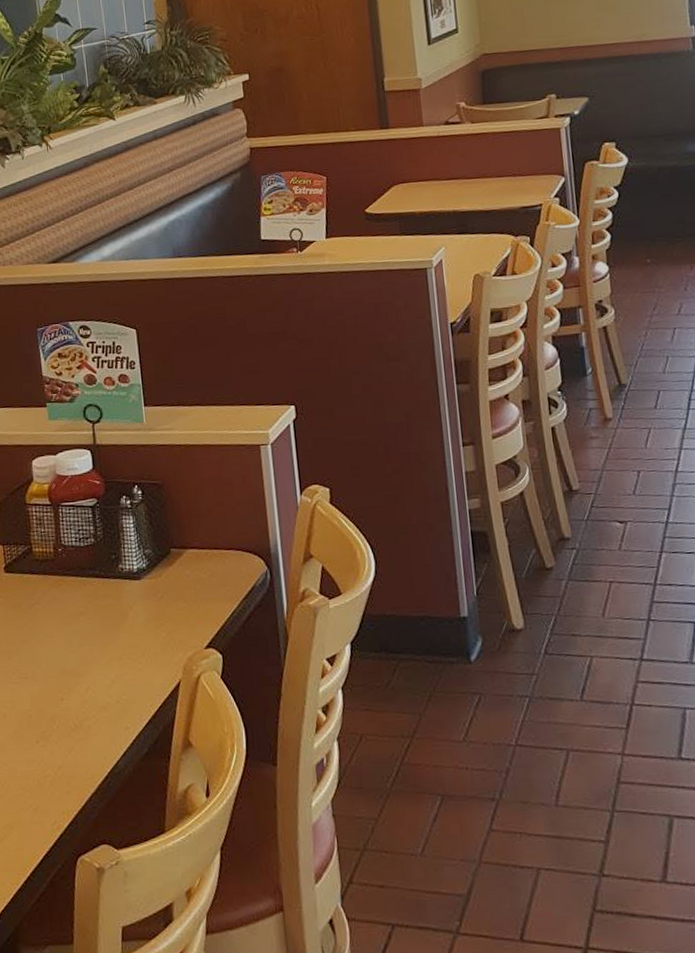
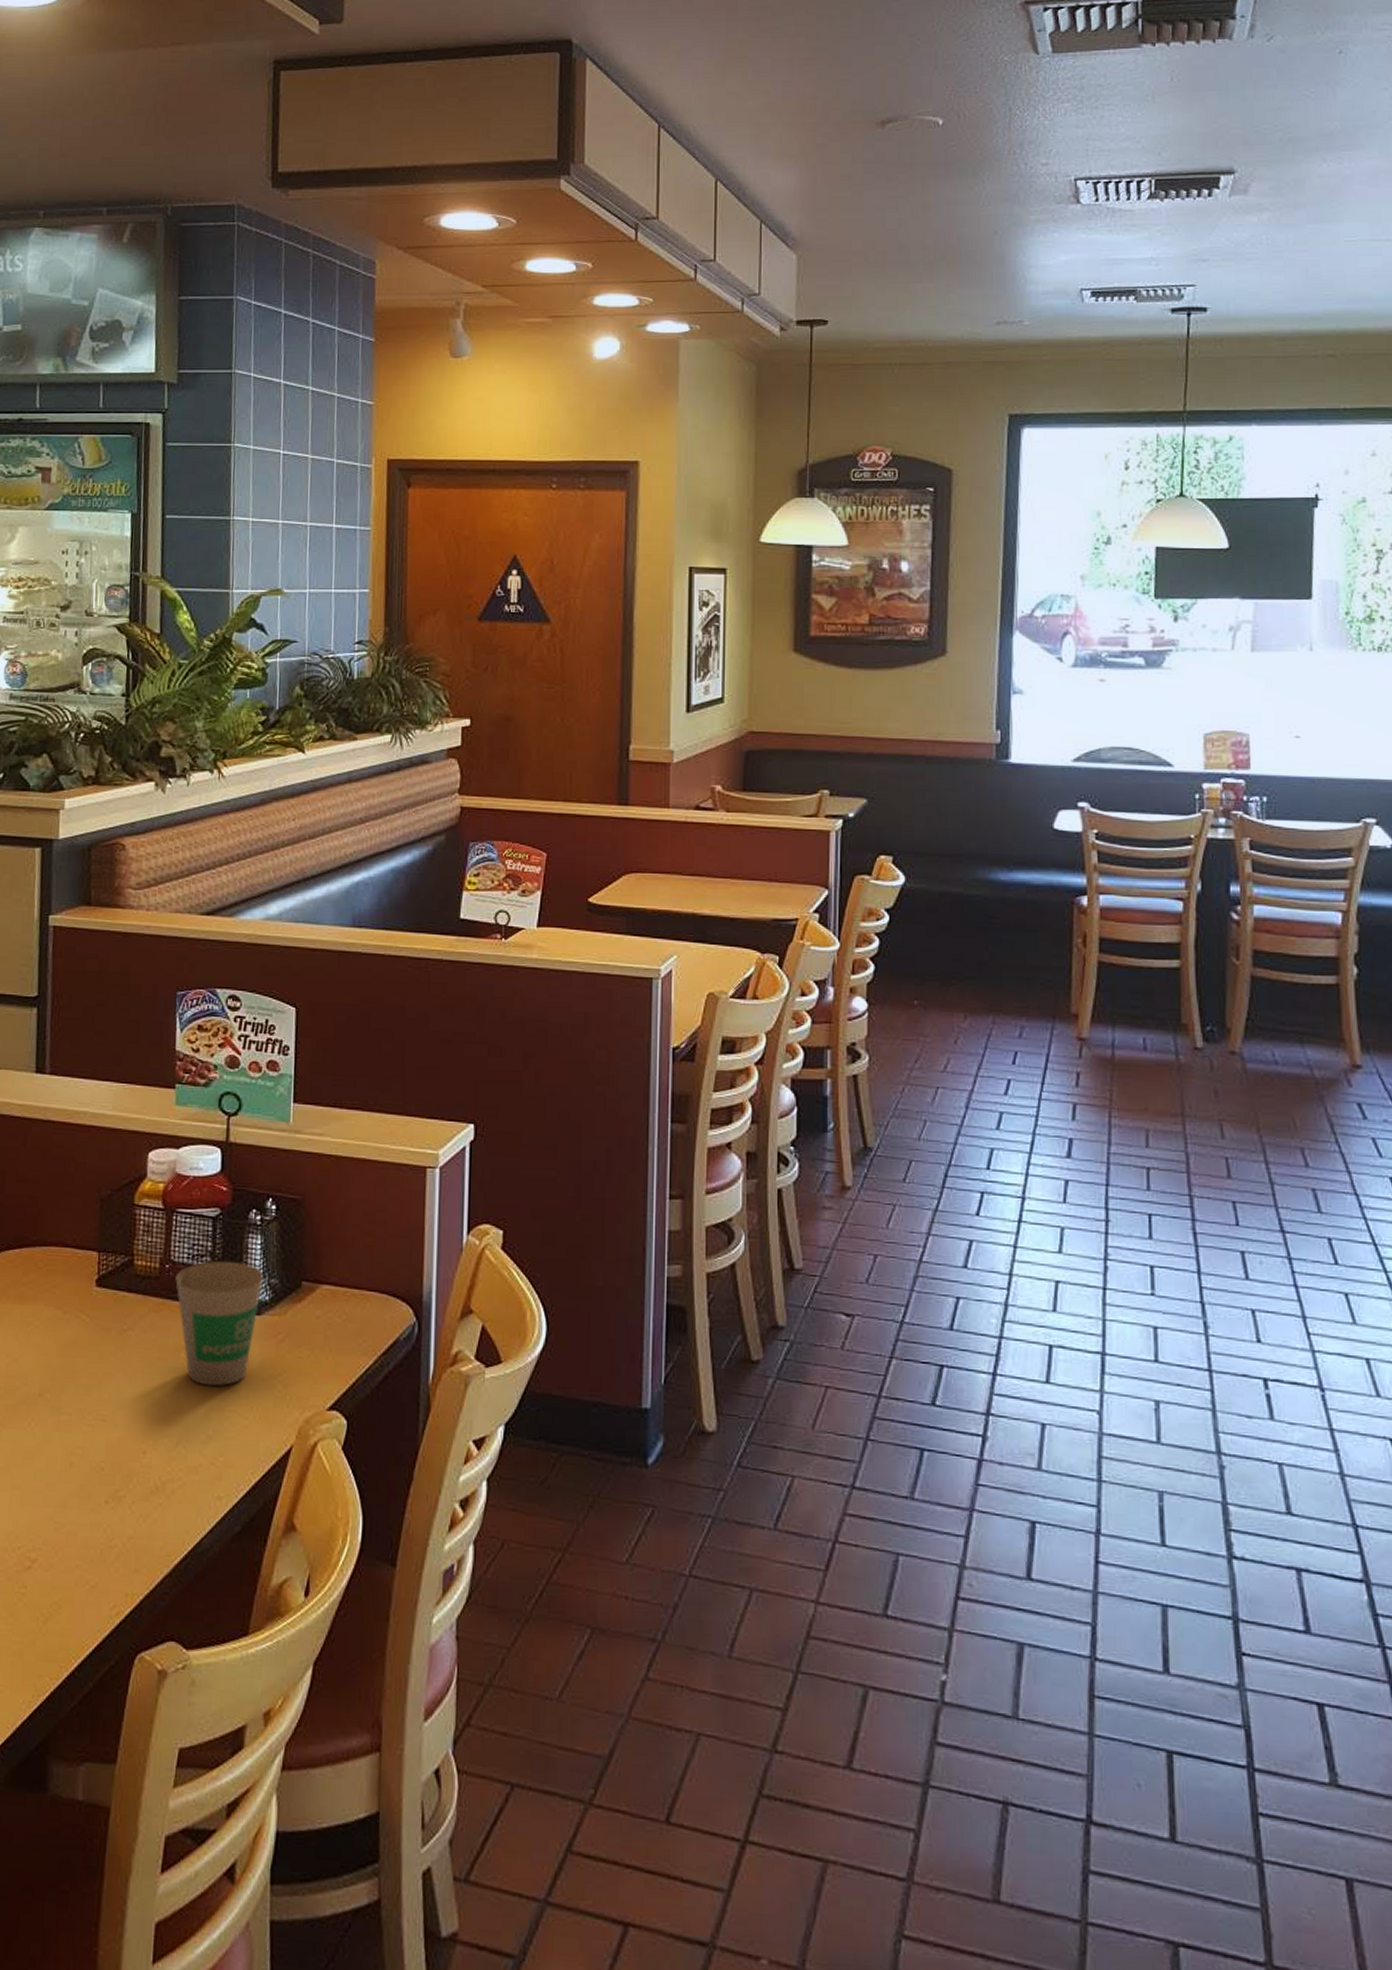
paper cup: none [68,539,139,641] -> present [175,1260,264,1387]

